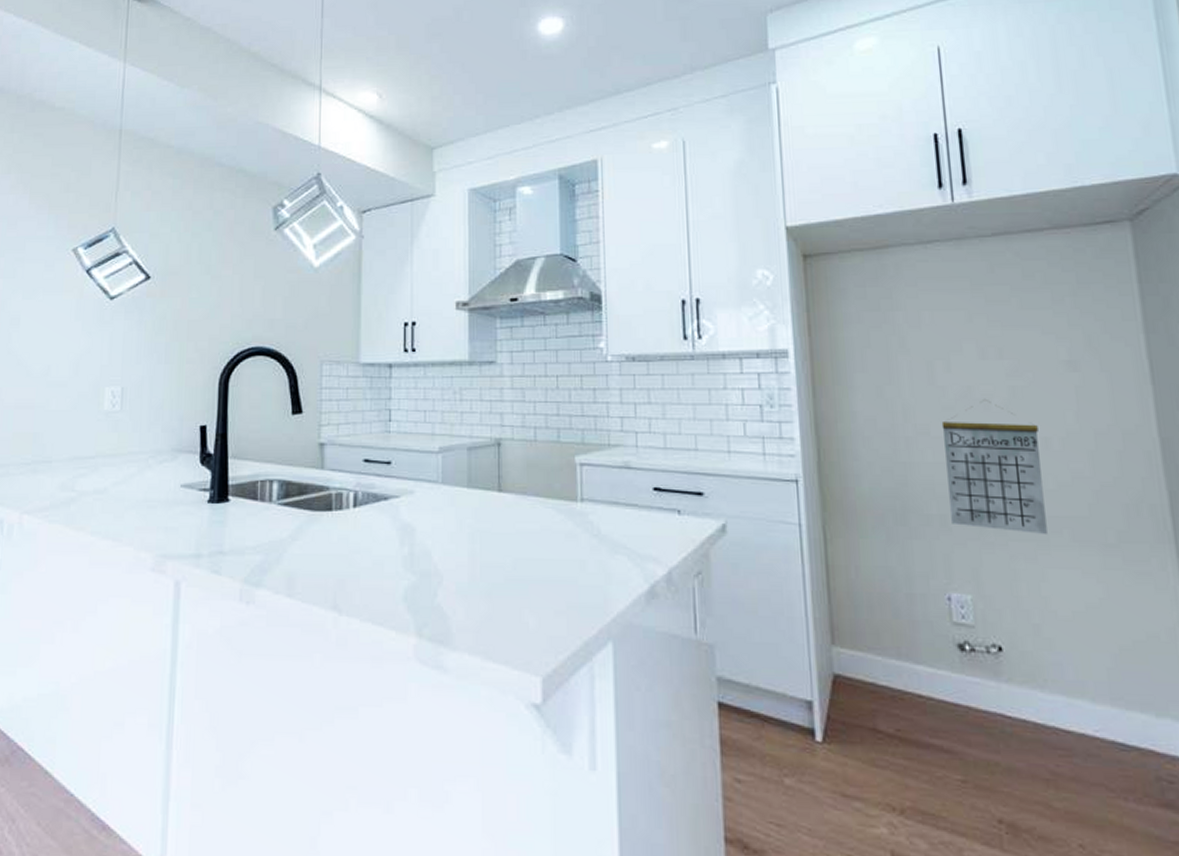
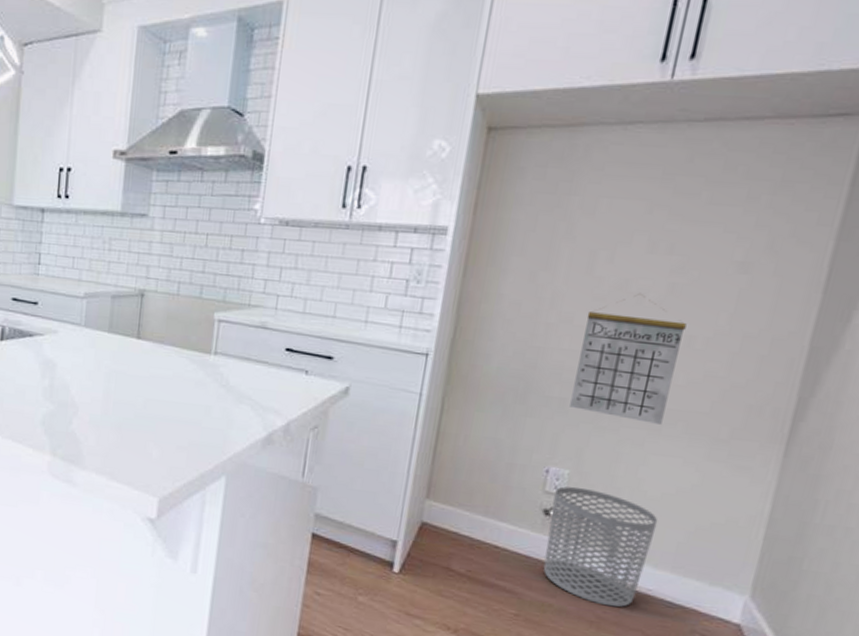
waste bin: none [964,613,1084,758] -> present [543,486,658,608]

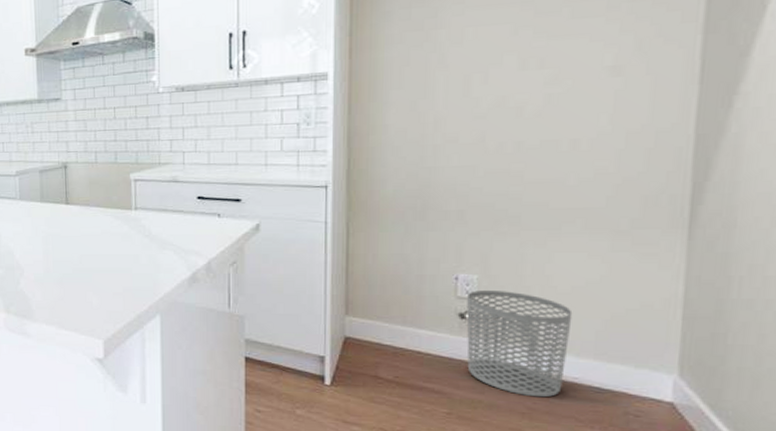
calendar: present [570,294,687,424] -> none [468,108,569,224]

